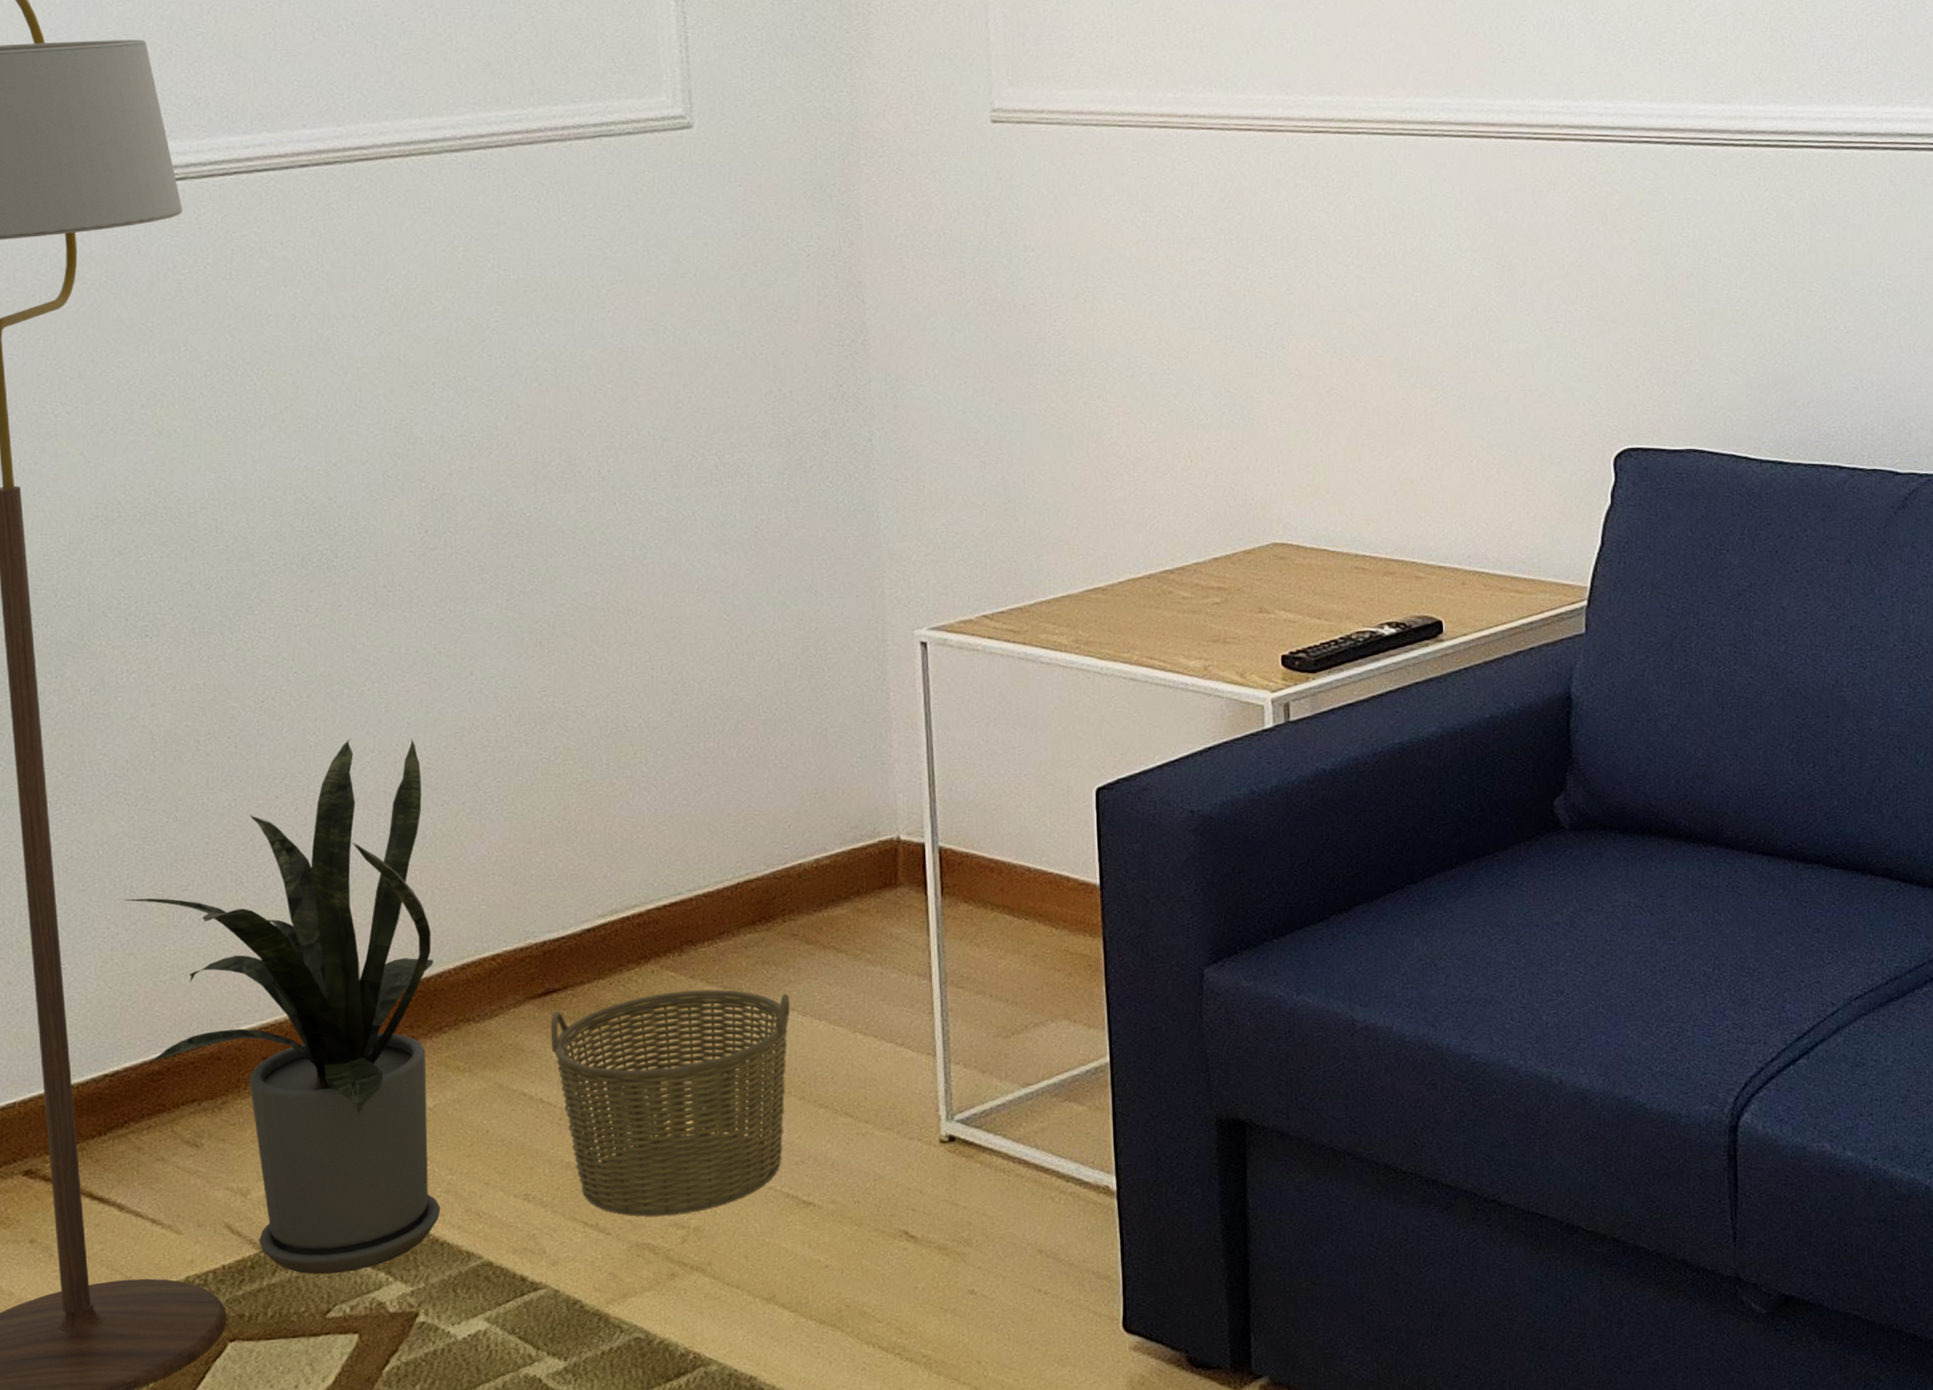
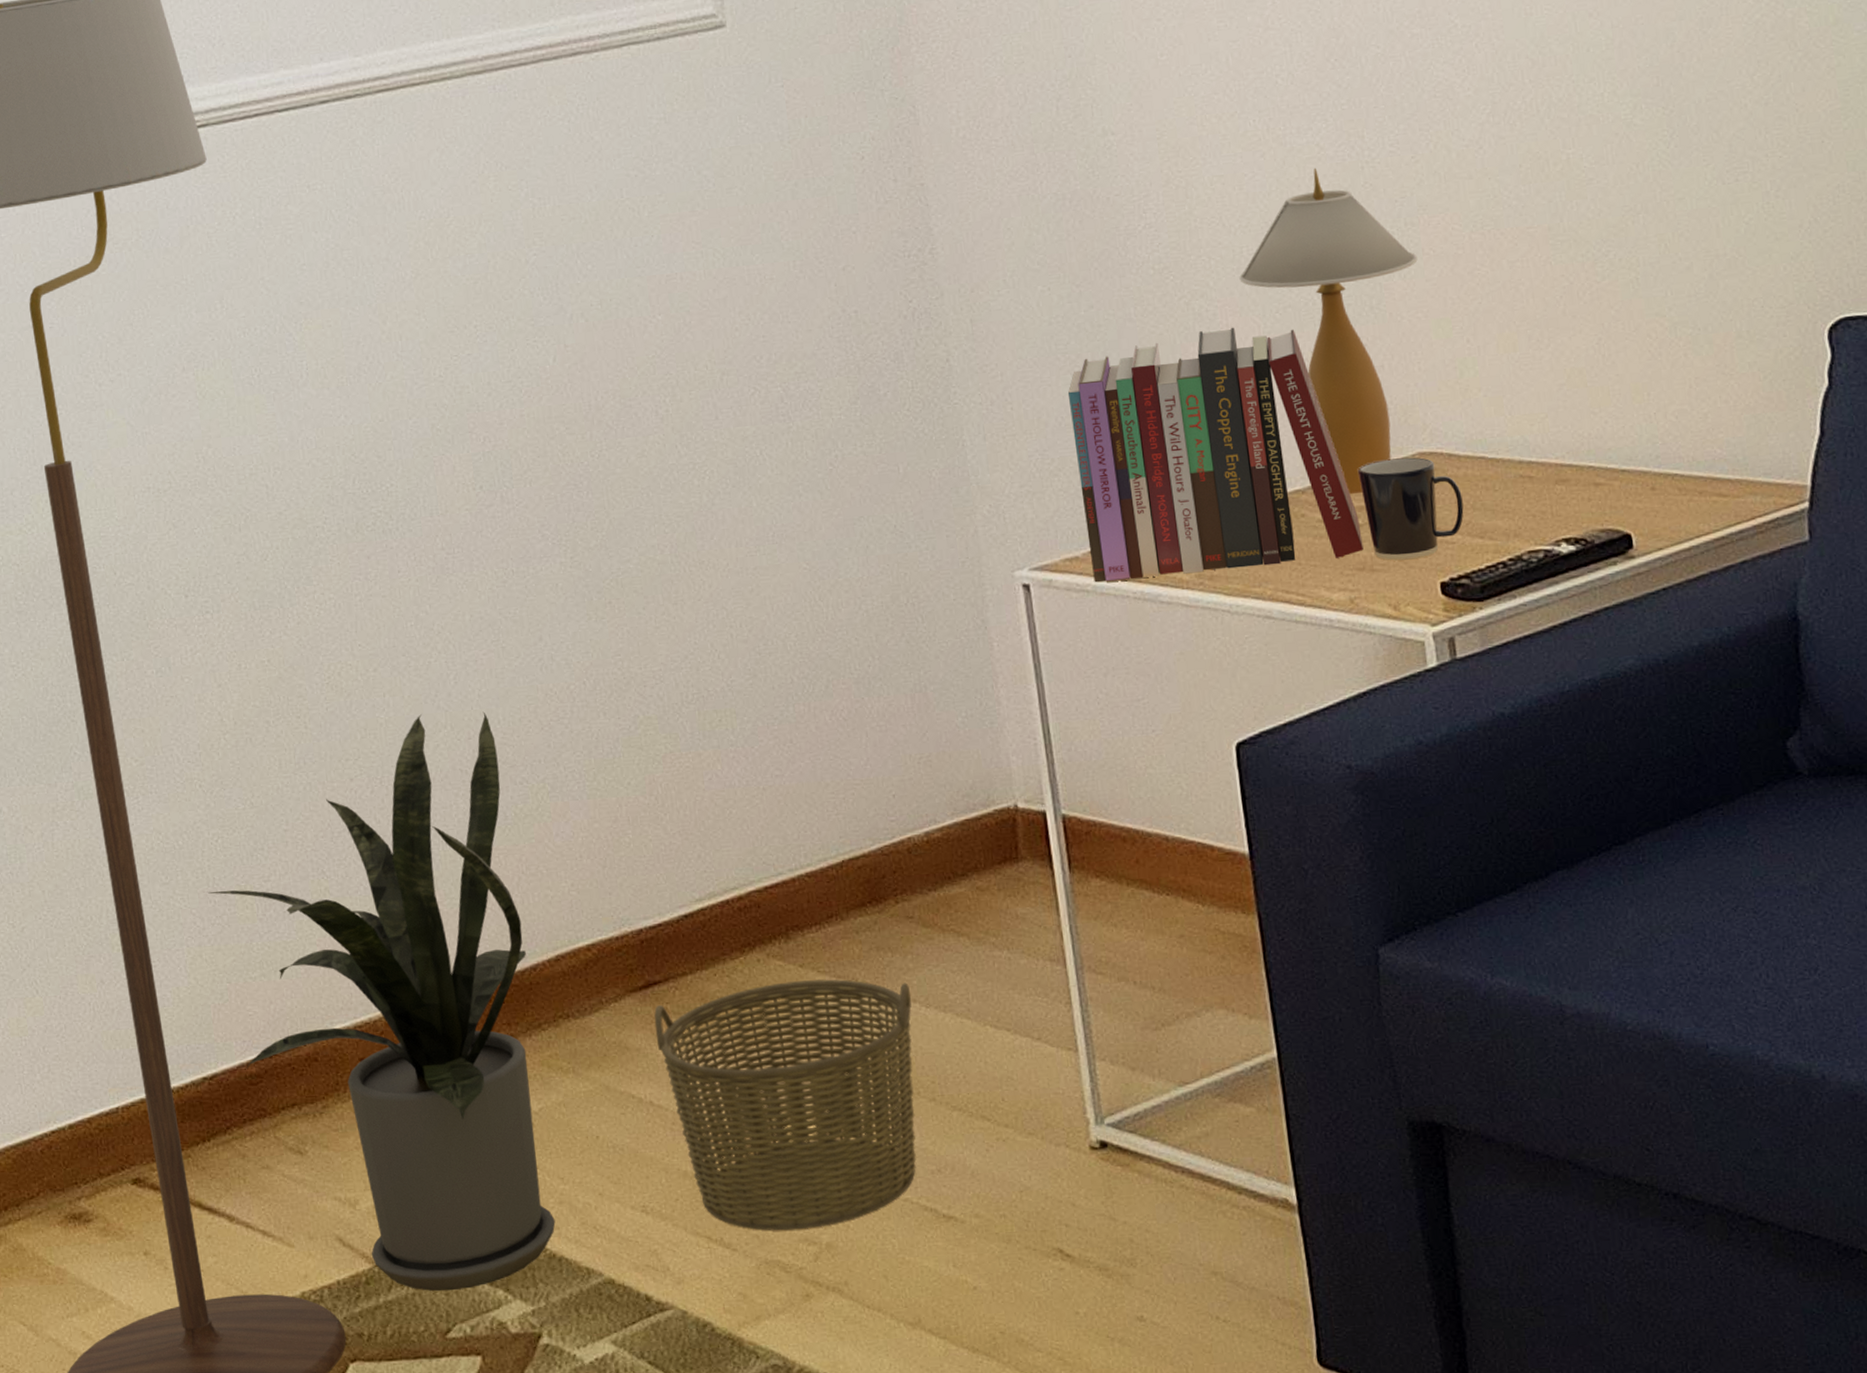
books: none [974,426,1219,643] -> present [1067,327,1364,583]
table lamp: none [1132,292,1285,576] -> present [1239,167,1418,494]
mug: none [1219,547,1306,635] -> present [1357,457,1464,561]

